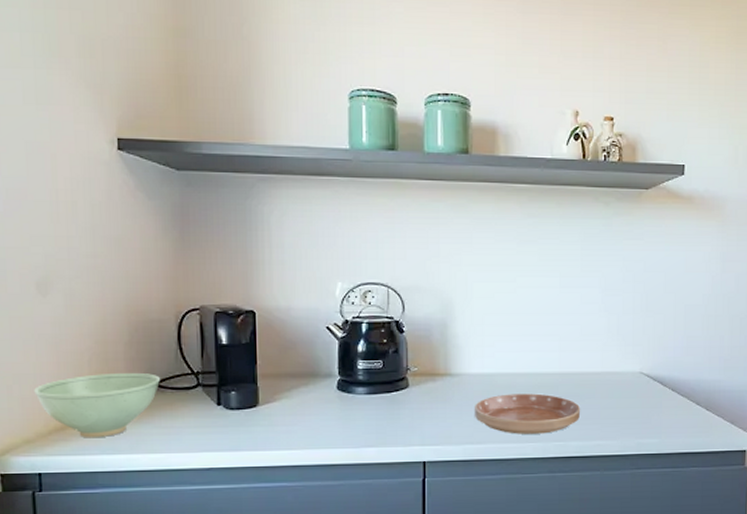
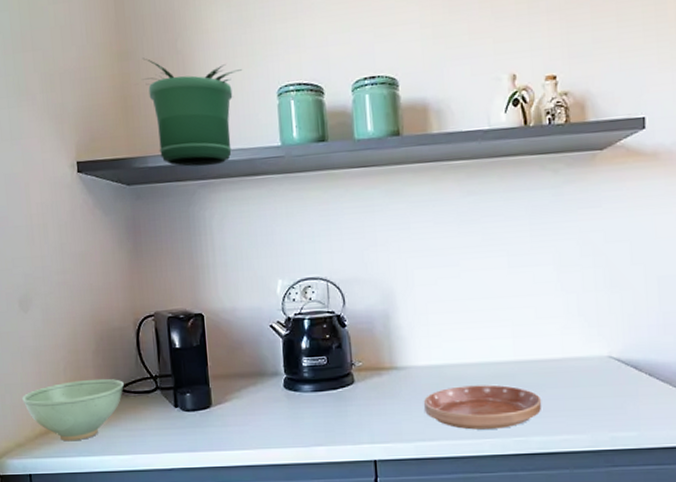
planter: none [201,38,314,161] -> present [142,58,243,167]

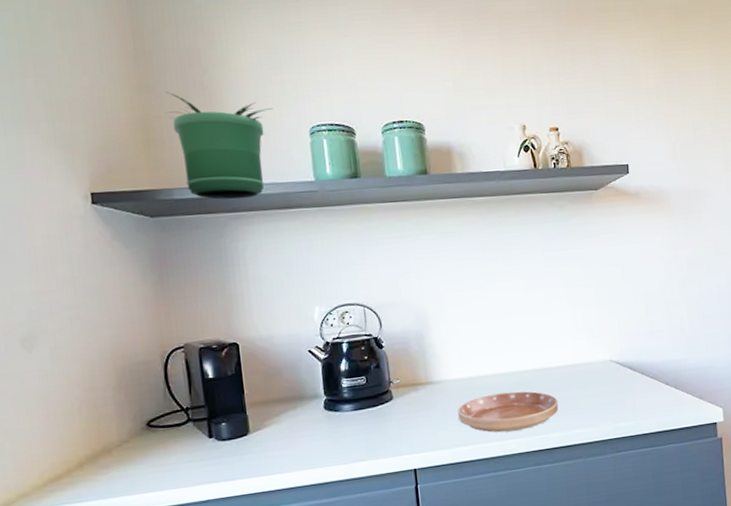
bowl: present [22,378,125,442] -> none [26,414,152,486]

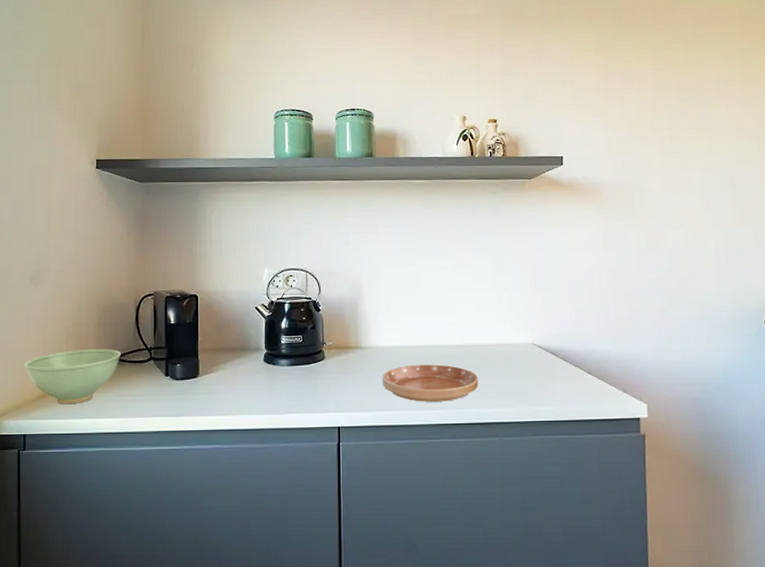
bowl: none [26,414,152,486] -> present [24,348,122,405]
planter: present [165,91,274,200] -> none [161,78,247,171]

